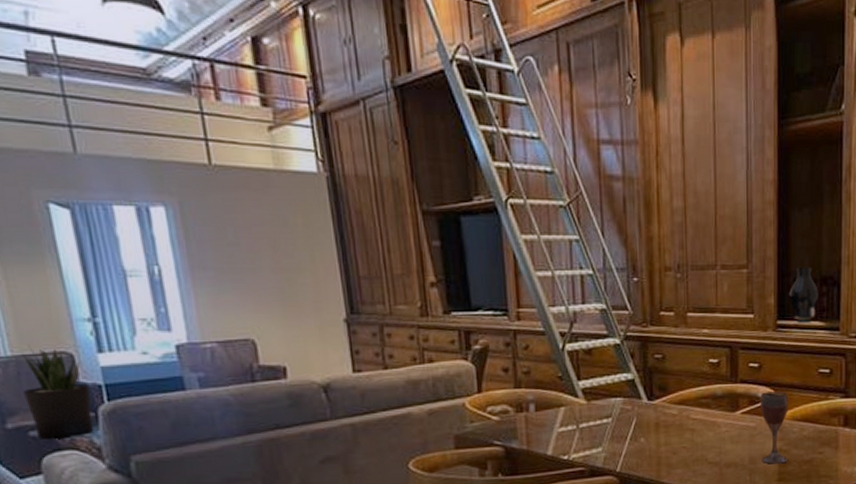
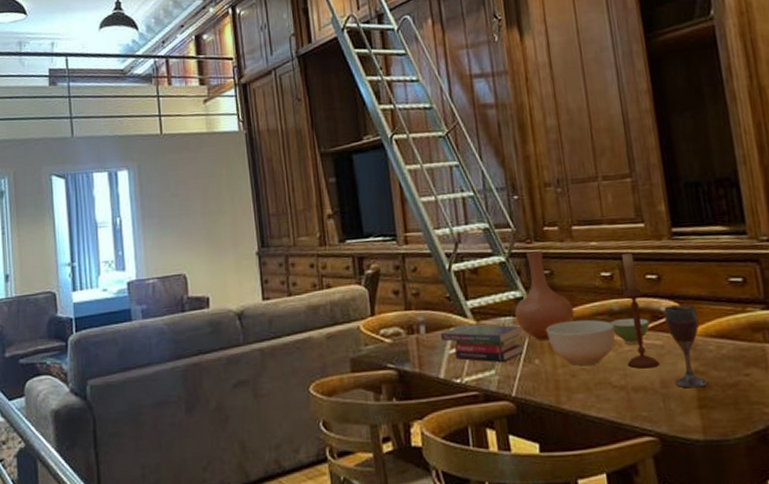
planter: present [22,346,94,441] -> none [19,288,64,367]
books: none [550,404,631,440] -> present [440,324,523,362]
vase: none [626,335,681,421] -> present [515,251,575,341]
bowl: none [653,402,716,444] -> present [546,319,615,366]
bowl: none [712,401,747,426] -> present [609,317,650,344]
candlestick: none [723,340,751,447] -> present [621,251,660,369]
vase: present [789,266,820,323] -> none [681,169,717,230]

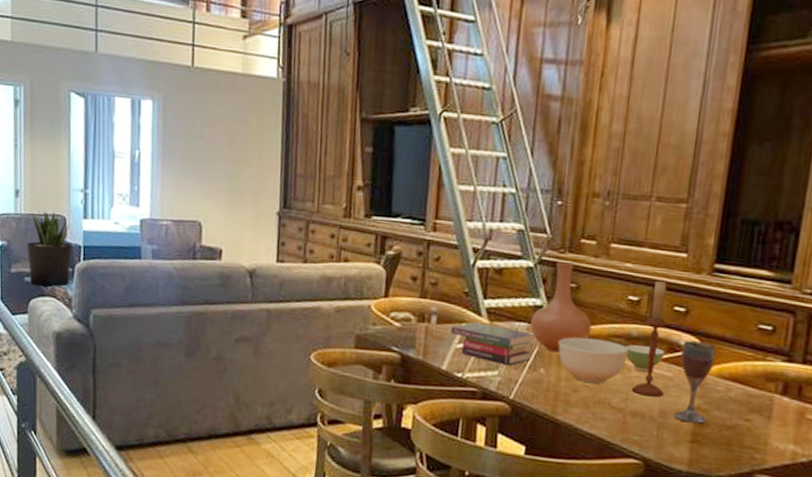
planter: none [19,288,64,367] -> present [26,207,73,288]

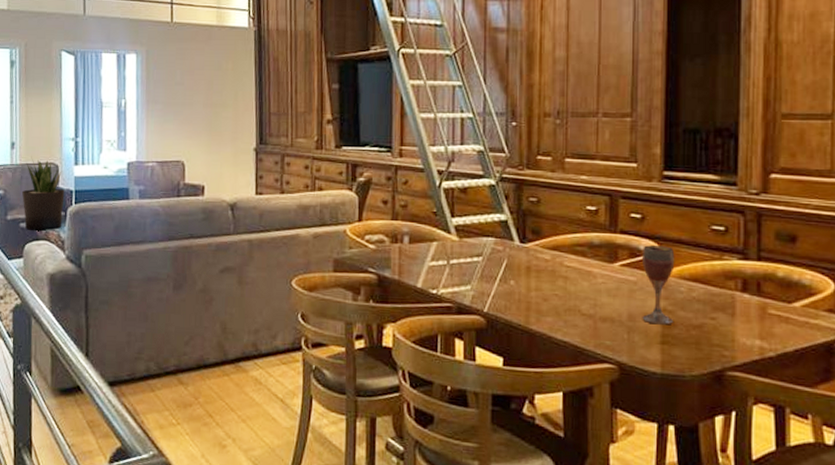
books: present [450,322,534,365] -> none [422,240,502,279]
vase: present [530,262,592,353] -> none [498,178,555,264]
bowl: present [558,337,629,384] -> none [525,248,592,292]
bowl: present [624,344,665,372] -> none [588,251,627,277]
candlestick: present [631,279,667,397] -> none [598,188,630,302]

